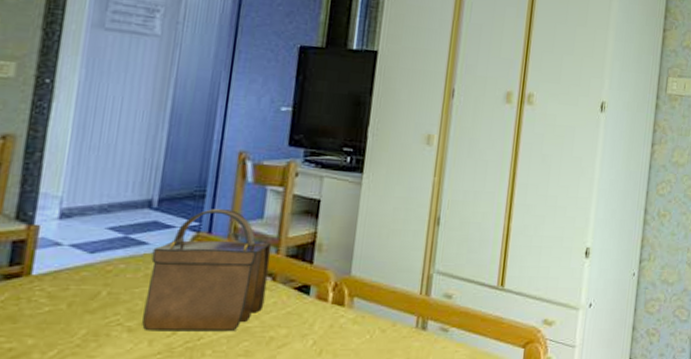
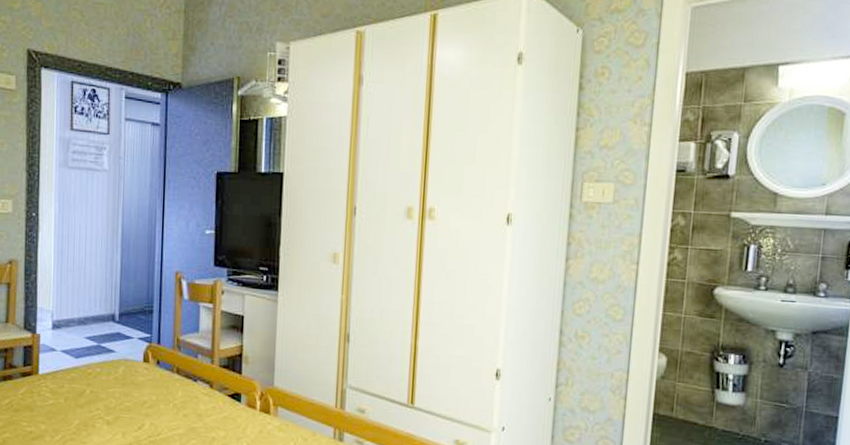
handbag: present [142,208,272,332] -> none [116,322,208,430]

